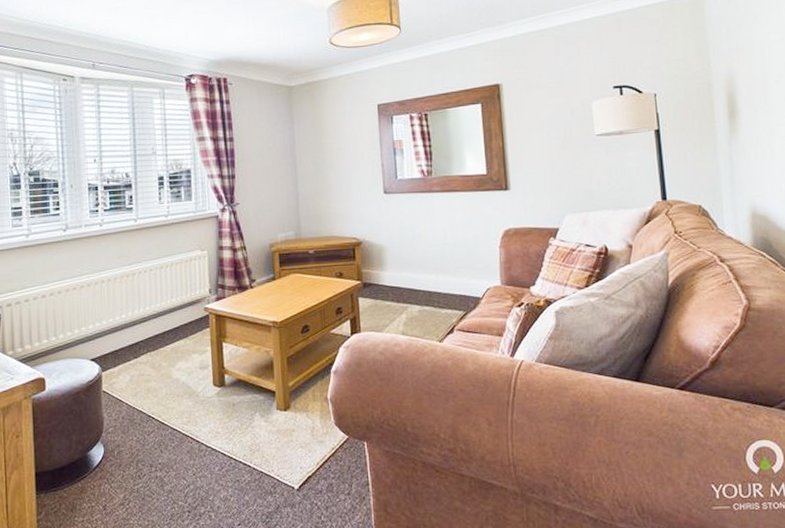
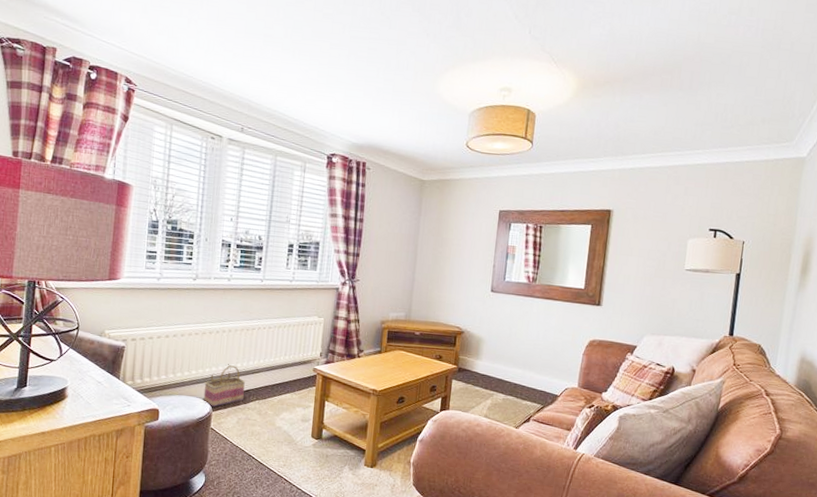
basket: none [89,316,134,368] -> present [203,364,246,408]

